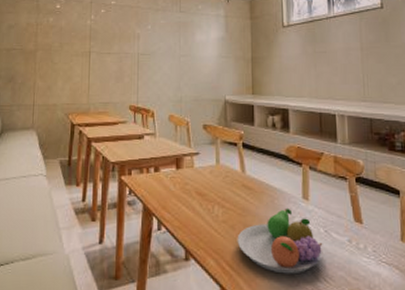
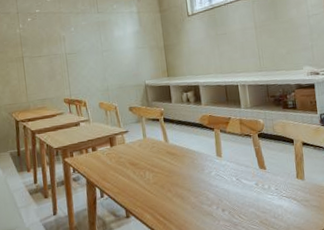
fruit bowl: present [237,208,323,274] -> none [167,165,237,217]

